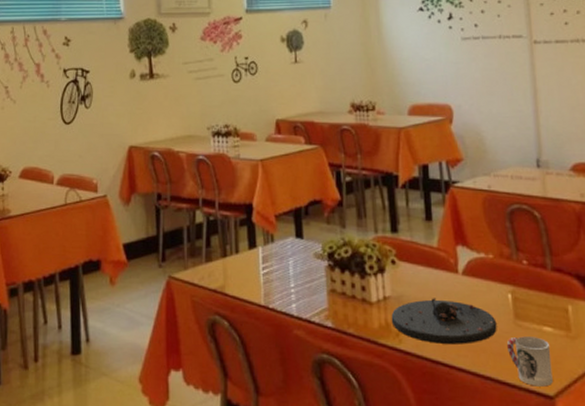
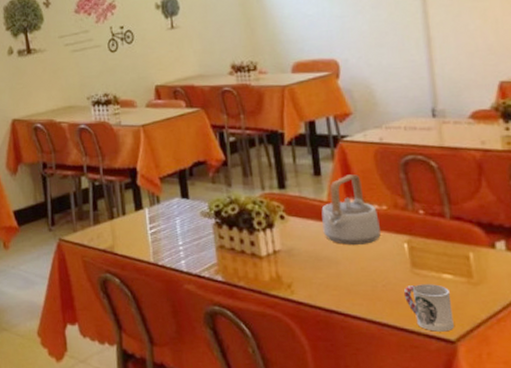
plate: present [391,298,497,344] -> none [282,250,393,293]
teapot: none [431,221,486,293] -> present [321,174,381,245]

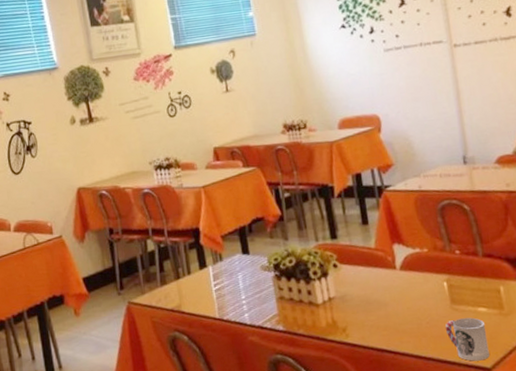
teapot: present [321,174,381,245] -> none [370,221,423,287]

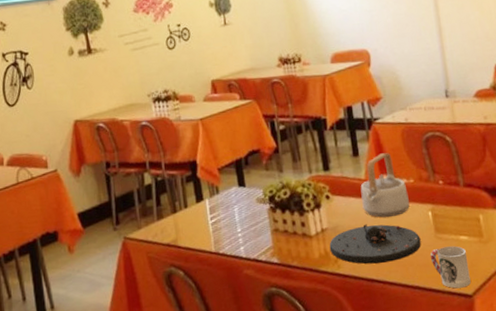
plate: none [337,293,436,334] -> present [329,224,421,264]
teapot: none [370,221,423,287] -> present [360,153,410,218]

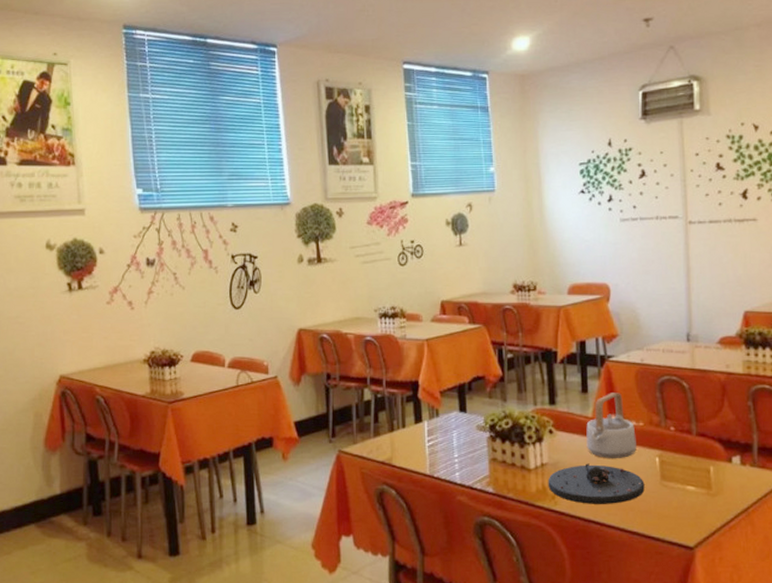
cup: present [430,246,471,289] -> none [653,495,693,539]

